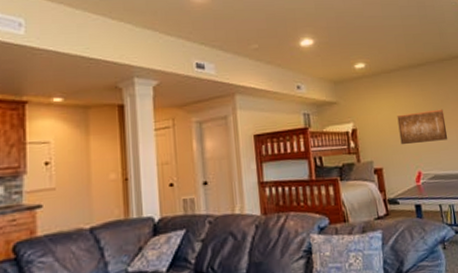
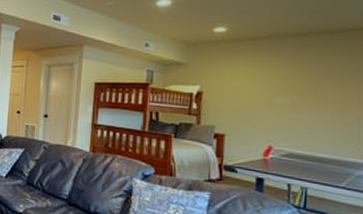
wall art: present [397,109,448,145] -> none [253,84,320,120]

